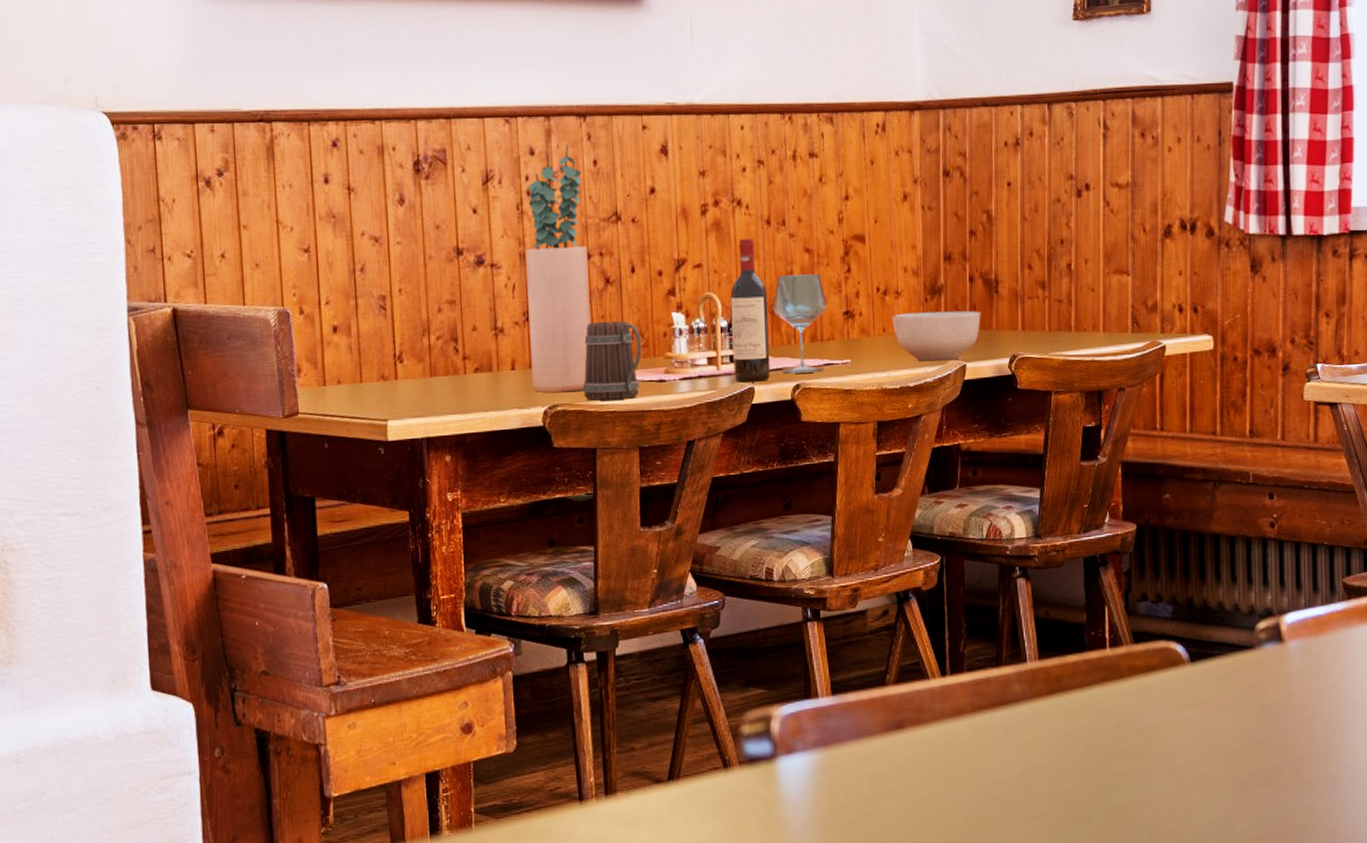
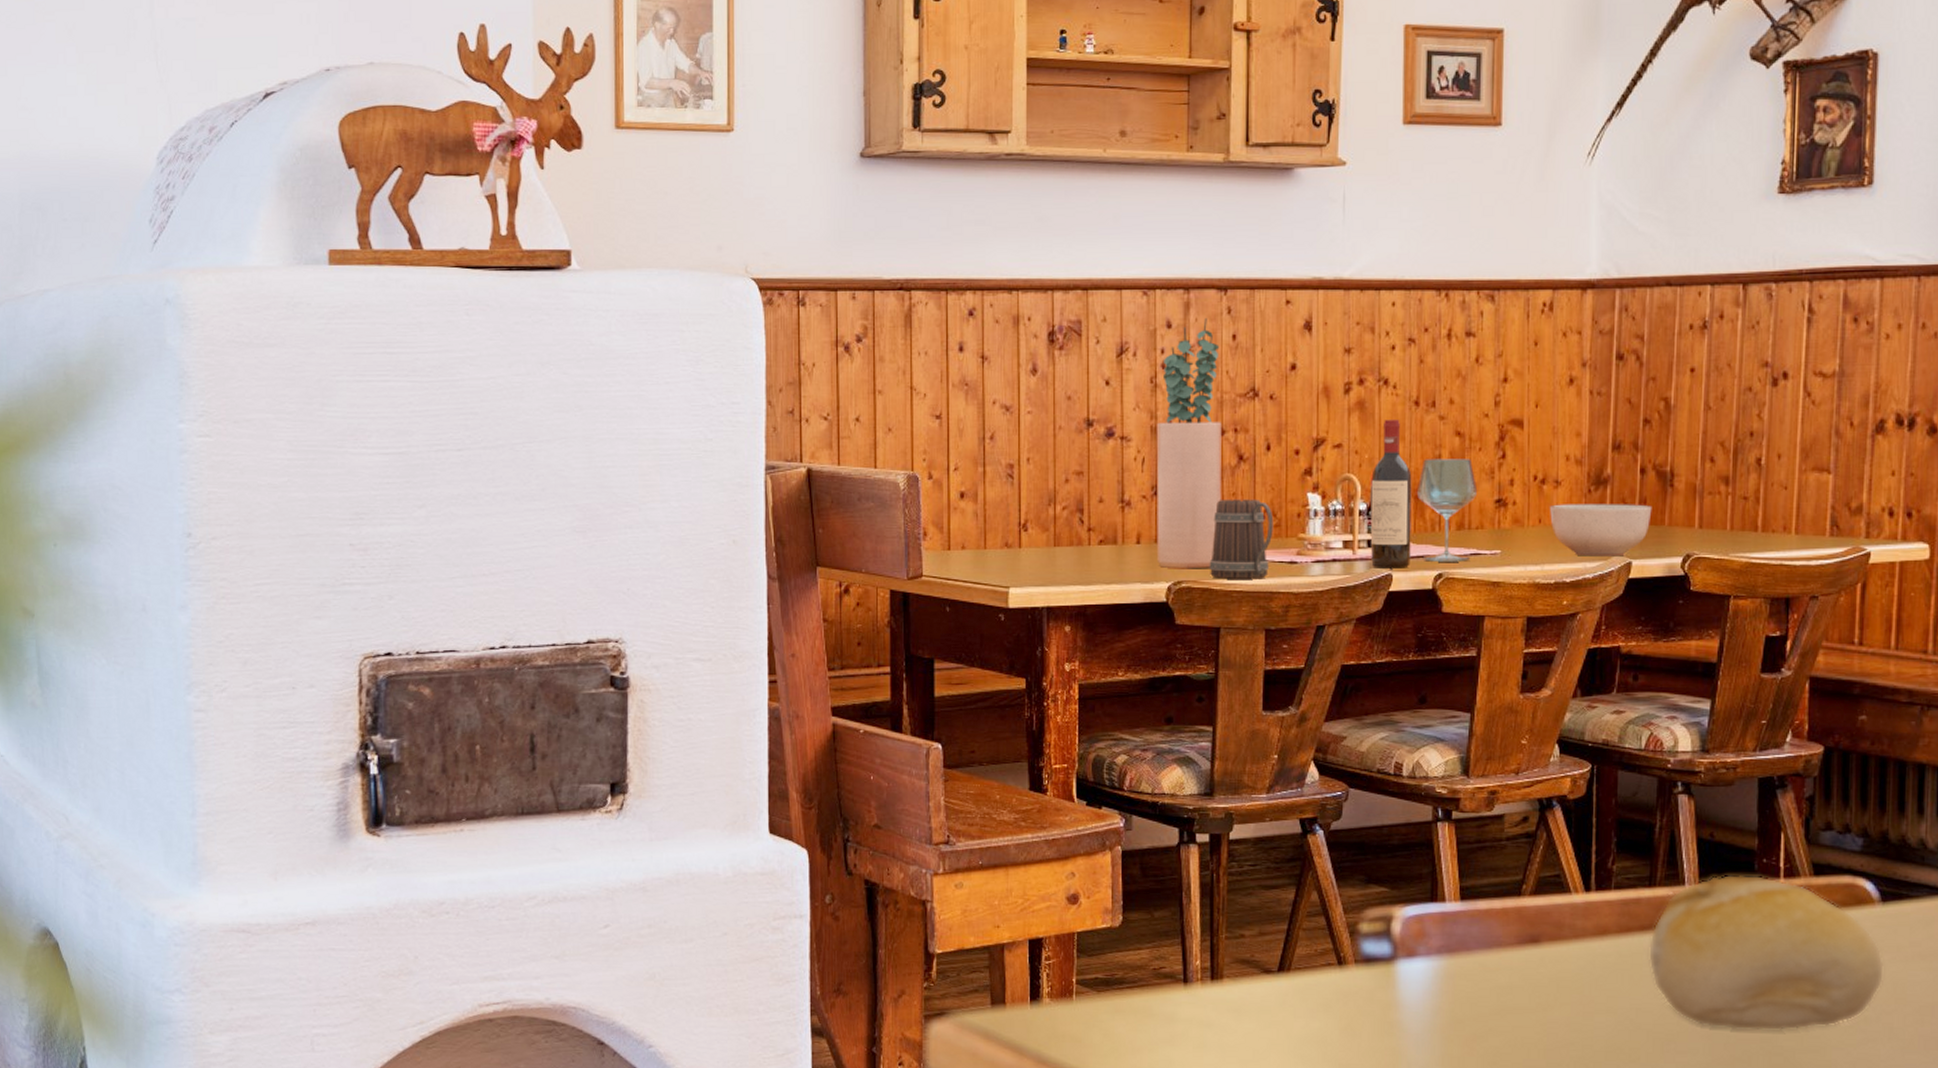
bread roll: none [998,646,1197,792] -> present [1647,874,1885,1031]

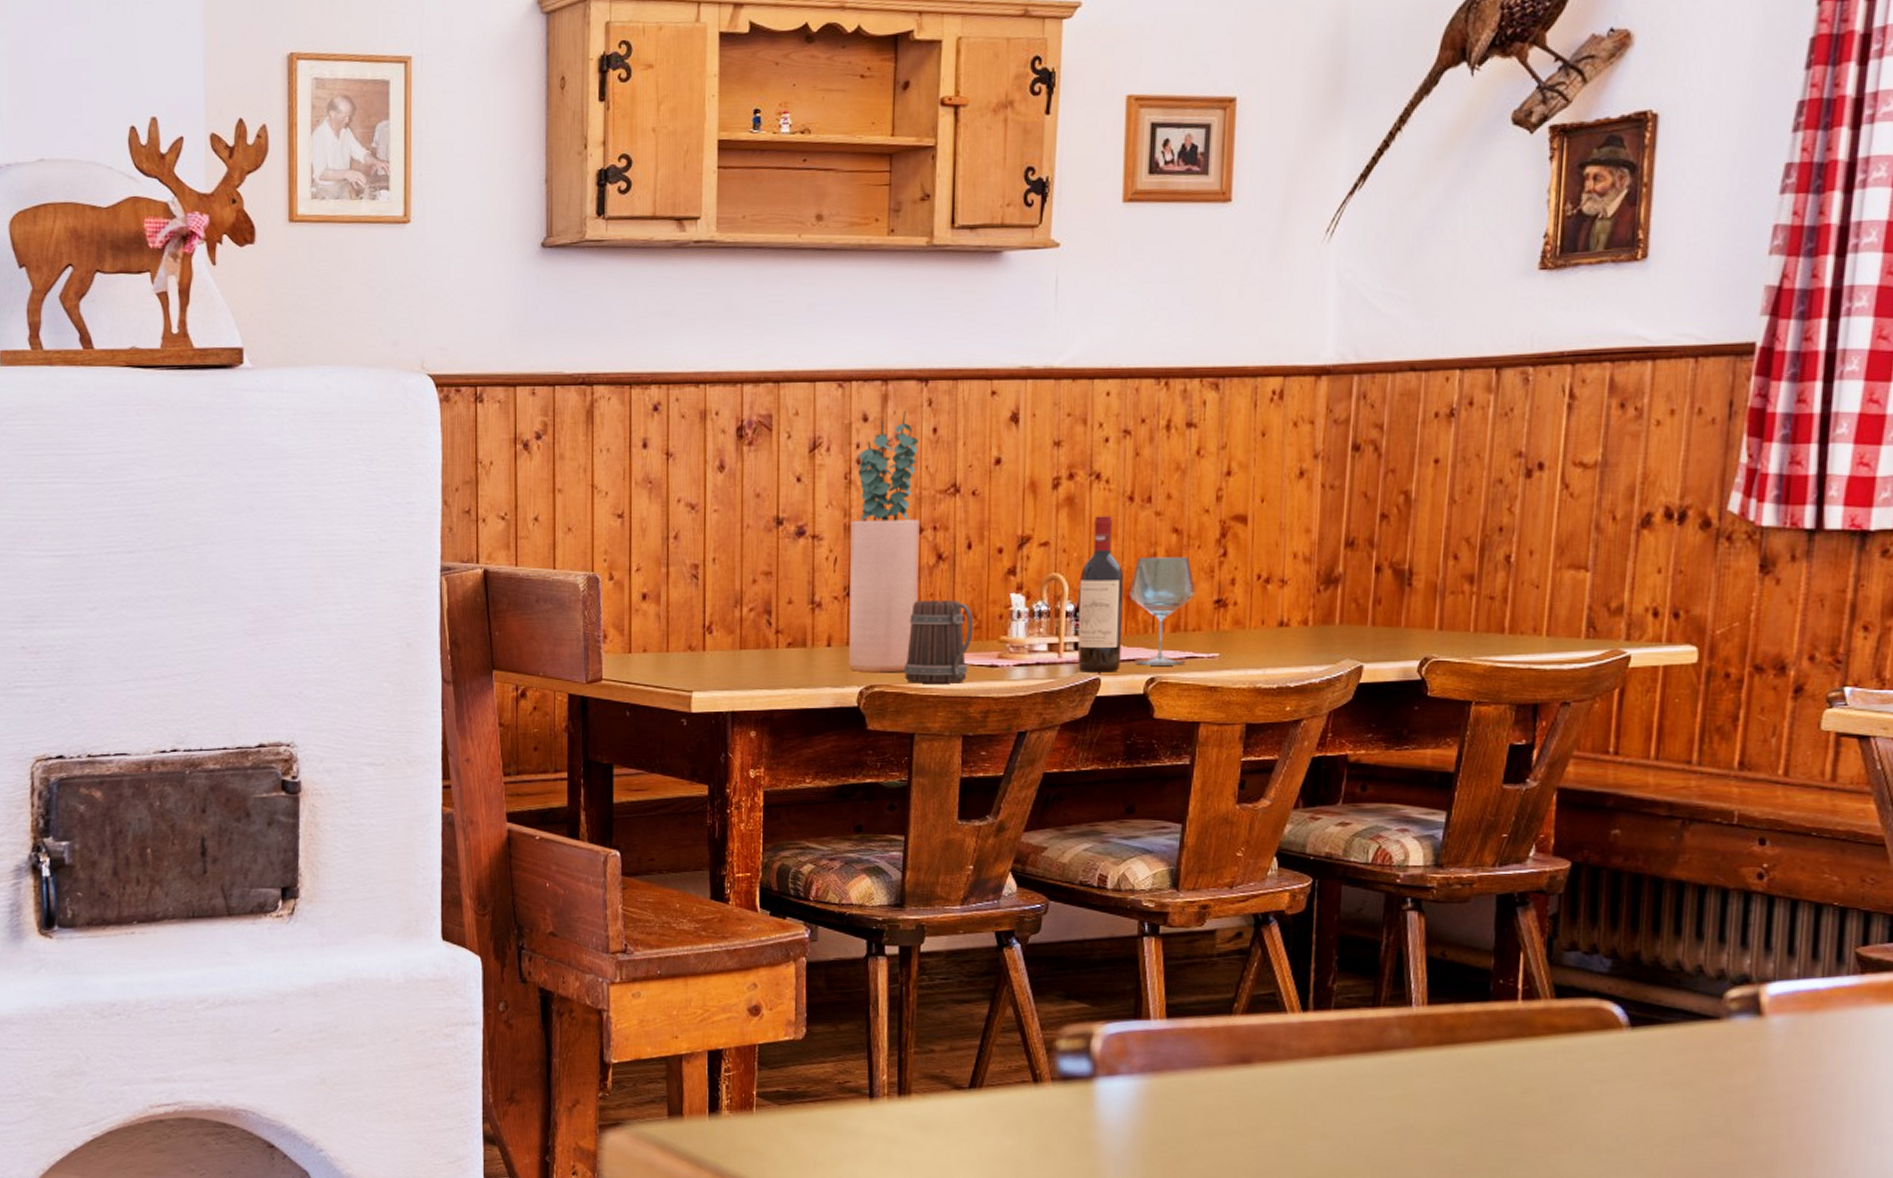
bowl: present [1549,504,1652,557] -> none [1273,604,1387,660]
bread roll: present [1647,874,1885,1031] -> none [1368,995,1632,1160]

